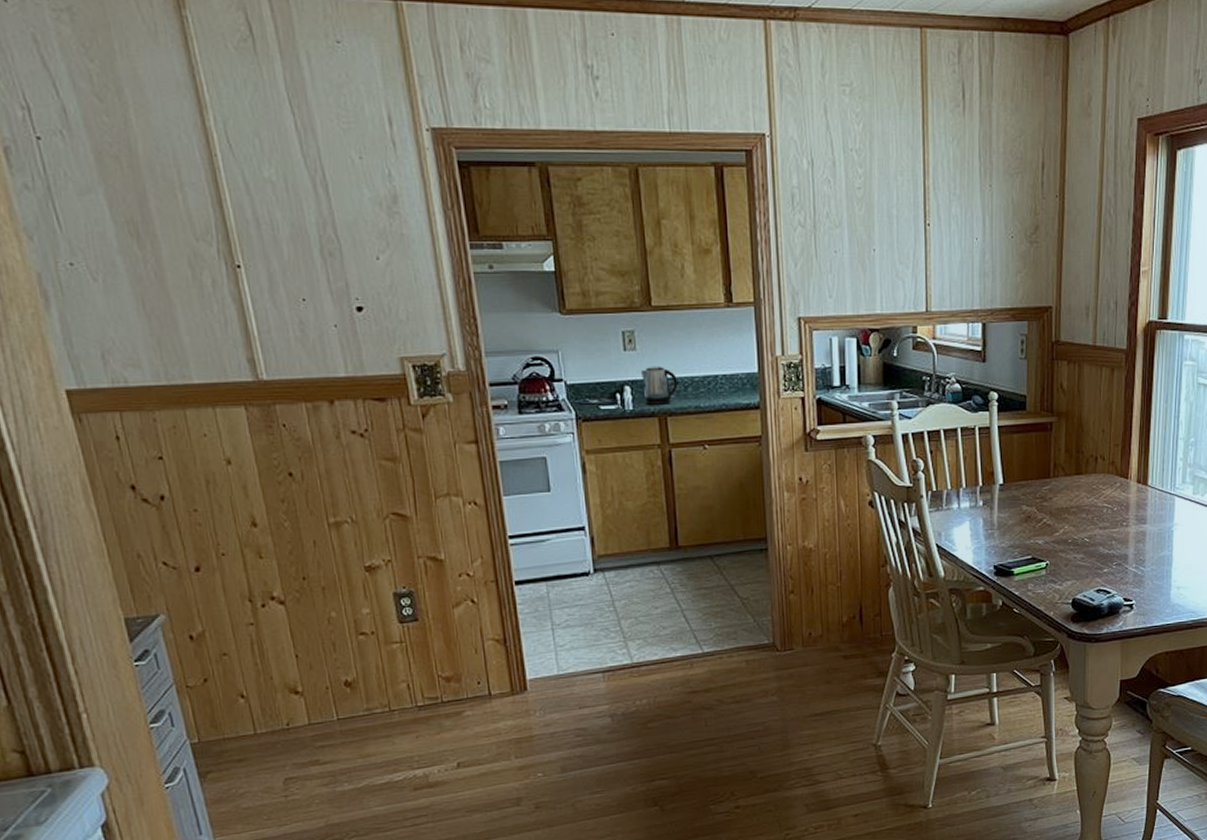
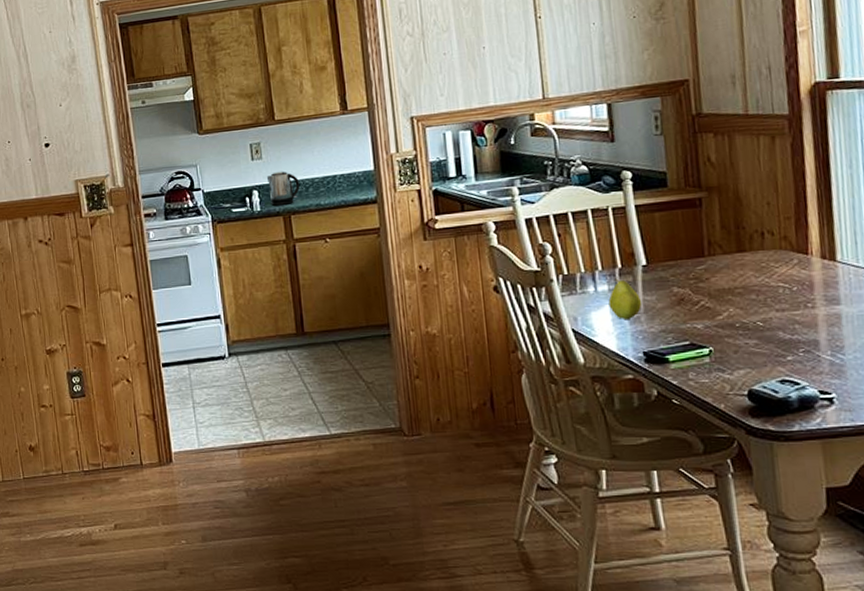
fruit: none [969,496,997,536] -> present [608,278,643,320]

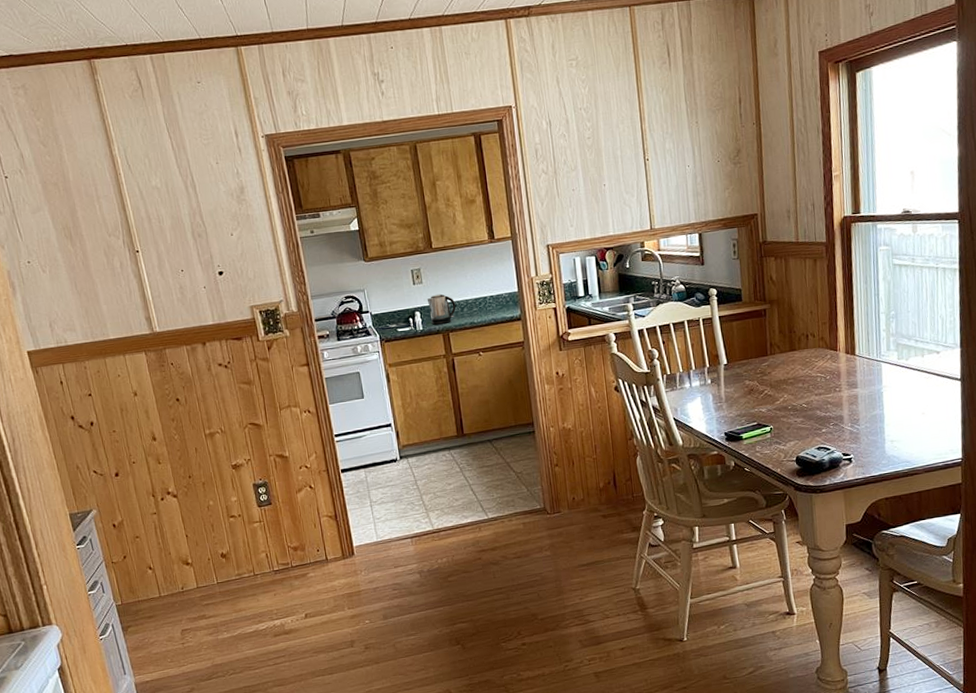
fruit: present [608,278,643,320] -> none [700,375,724,409]

